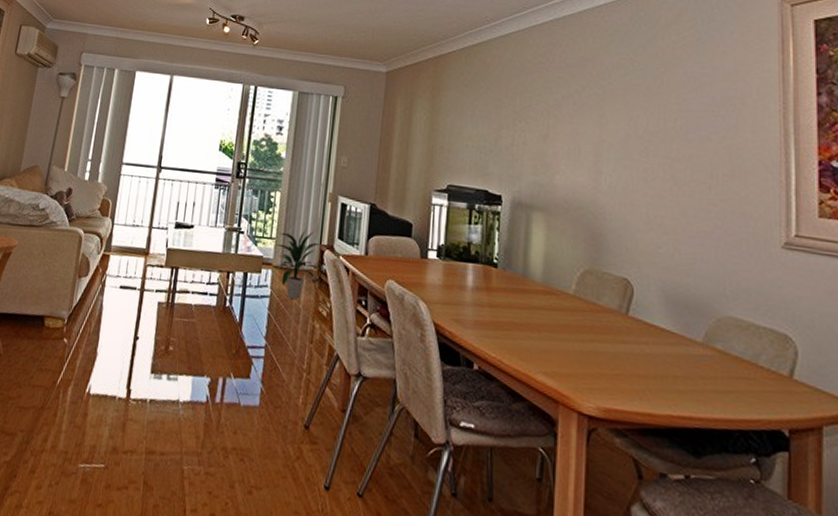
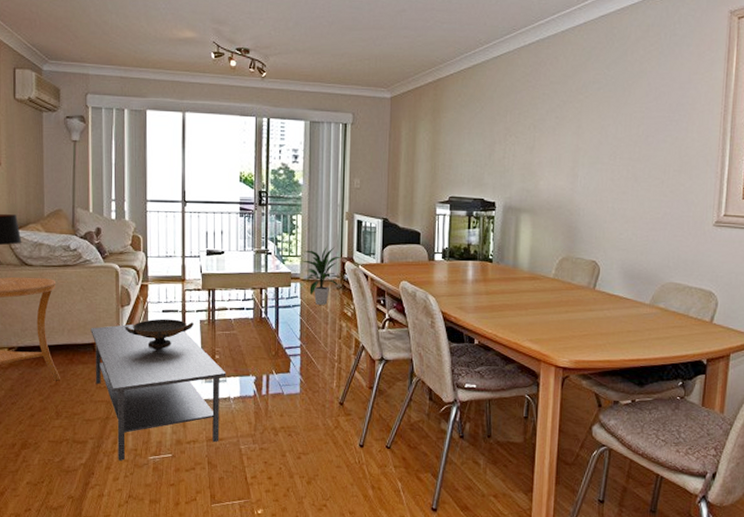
coffee table: none [37,297,179,465] -> present [90,324,226,461]
decorative bowl: none [78,295,151,330] -> present [125,318,194,347]

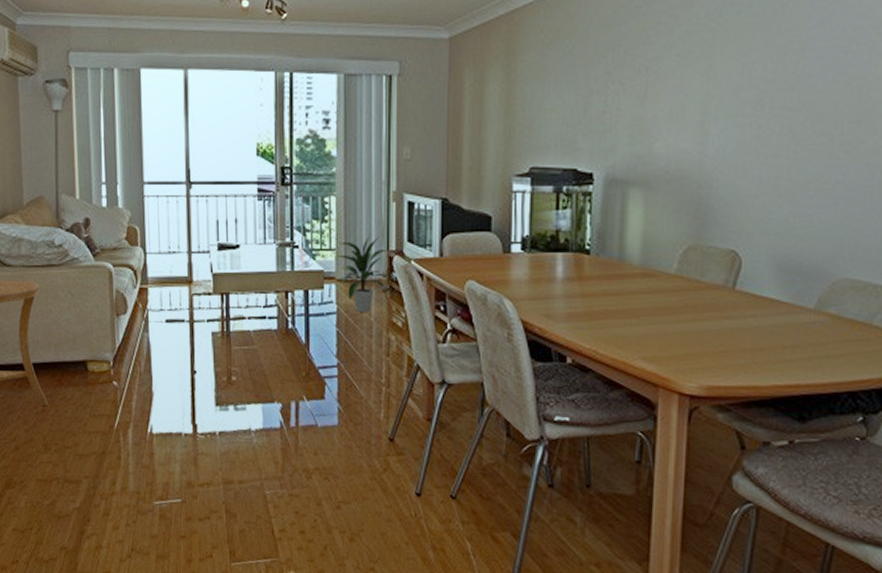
coffee table: present [90,324,226,461] -> none [81,337,246,506]
decorative bowl: present [125,318,194,347] -> none [121,330,204,366]

